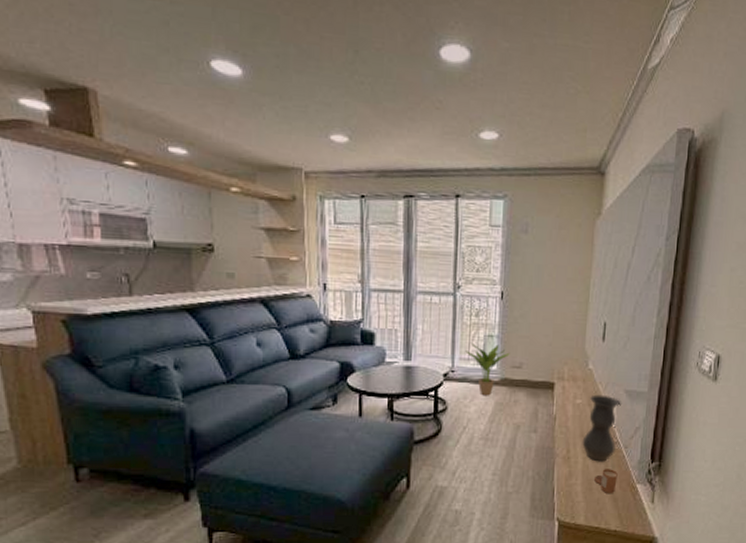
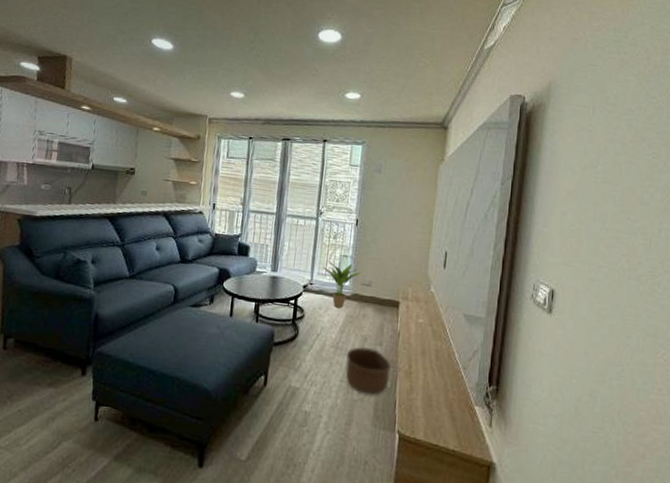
basket: none [497,435,547,485] -> present [345,346,391,395]
vase: present [582,394,620,462] -> none [423,316,459,381]
candle: present [594,469,618,495] -> none [434,387,456,413]

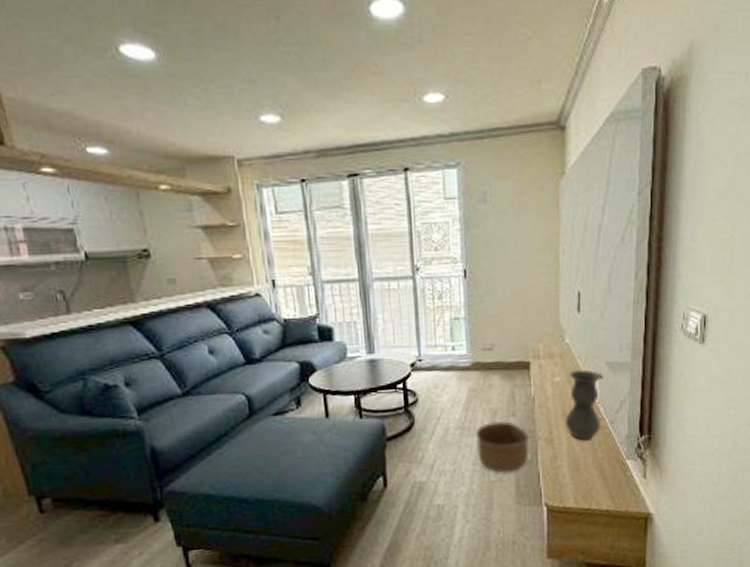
potted plant: present [323,260,362,309] -> none [431,327,480,383]
vase: none [423,316,459,381] -> present [565,369,602,441]

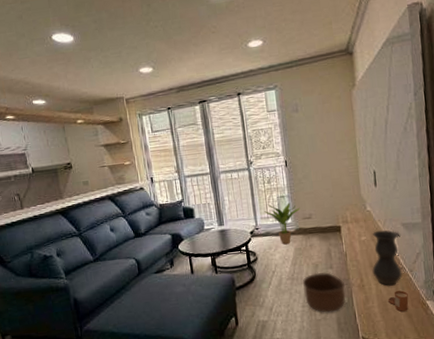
potted plant: none [431,327,480,383] -> present [264,202,300,245]
candle: none [581,447,605,474] -> present [388,290,409,312]

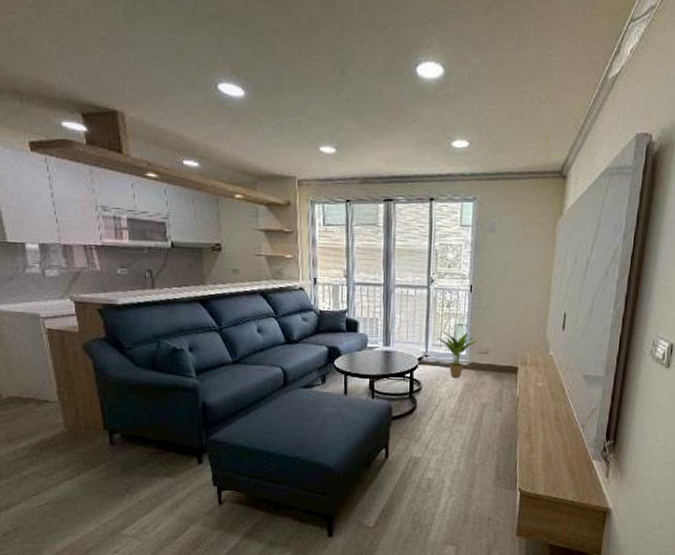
basket: present [302,272,346,312] -> none [465,413,511,458]
vase: present [372,230,402,286] -> none [542,378,578,439]
candle: present [388,290,409,312] -> none [553,445,575,469]

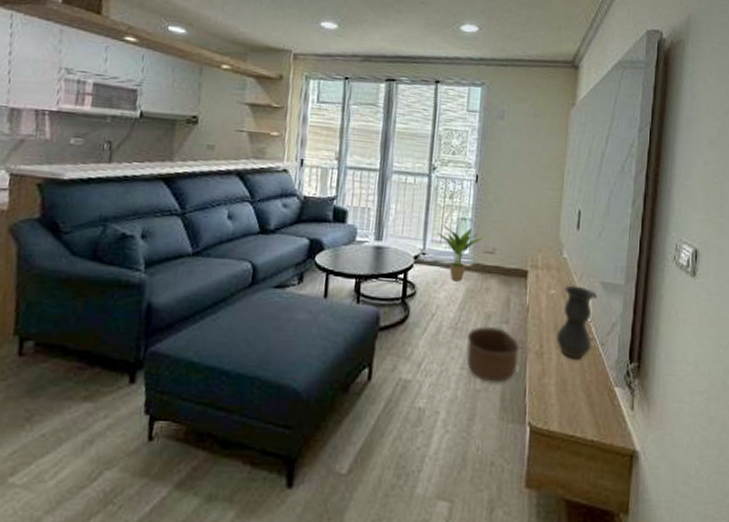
basket: none [465,413,511,458] -> present [466,325,519,382]
vase: none [542,378,578,439] -> present [556,285,595,360]

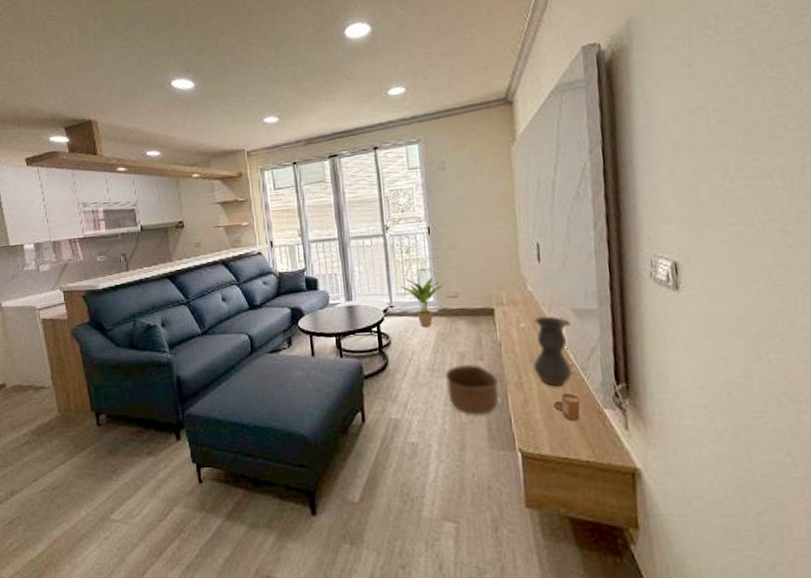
candle: none [569,368,594,398] -> present [554,393,580,422]

